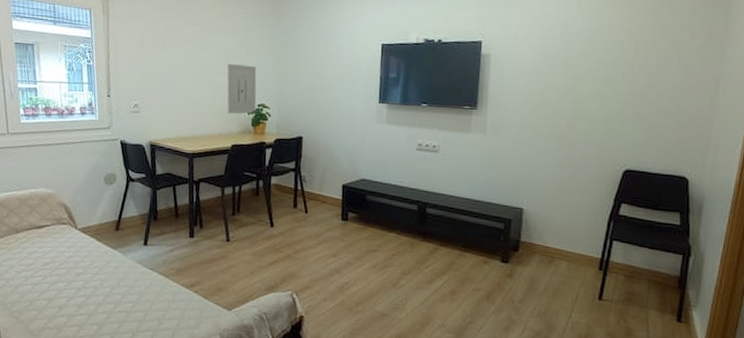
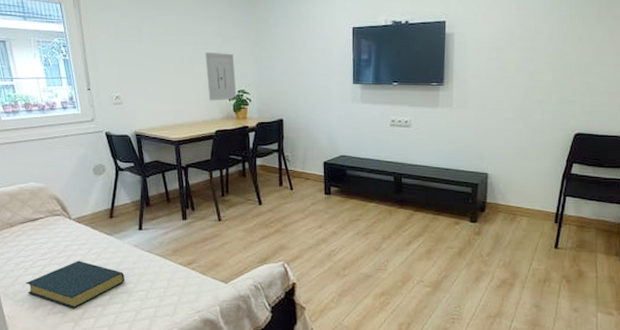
hardback book: none [24,273,125,326] -> present [26,261,125,309]

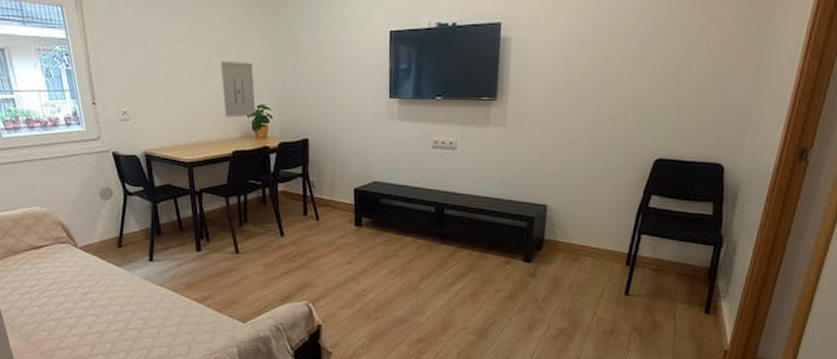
hardback book: present [26,261,125,309] -> none [32,293,135,345]

